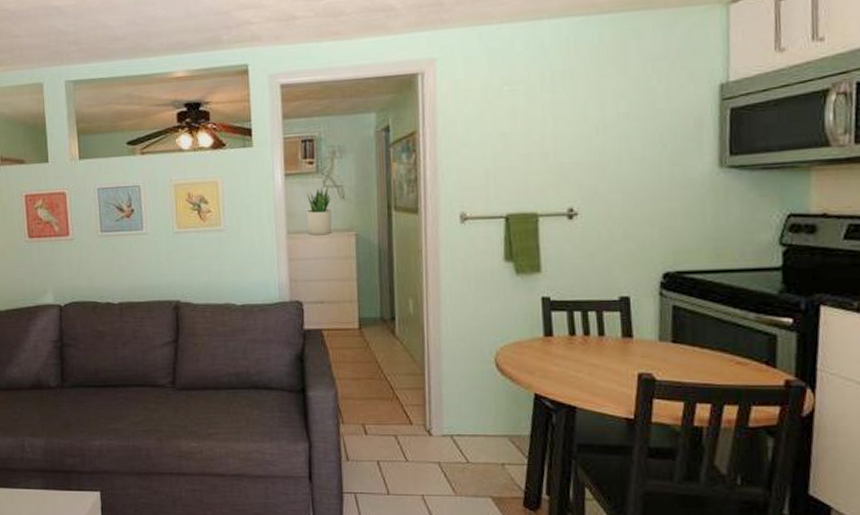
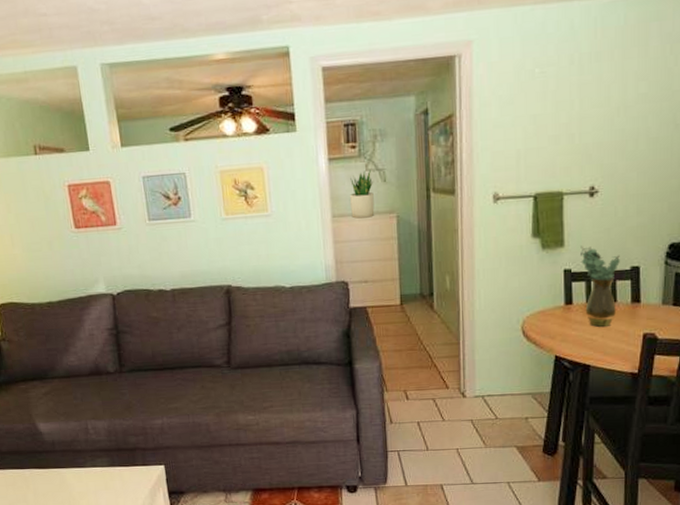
vase: none [560,272,606,363] -> present [581,246,620,327]

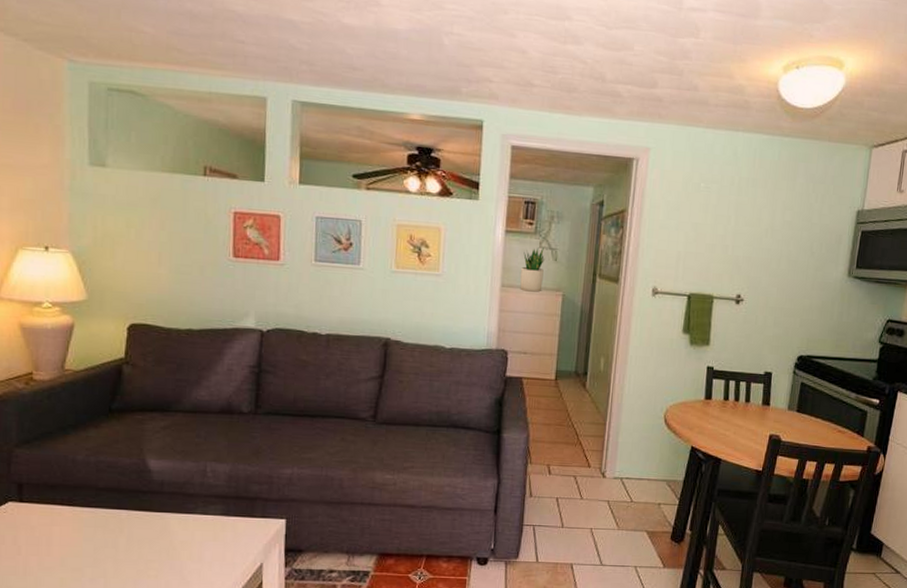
vase: present [581,246,620,327] -> none [721,347,756,424]

